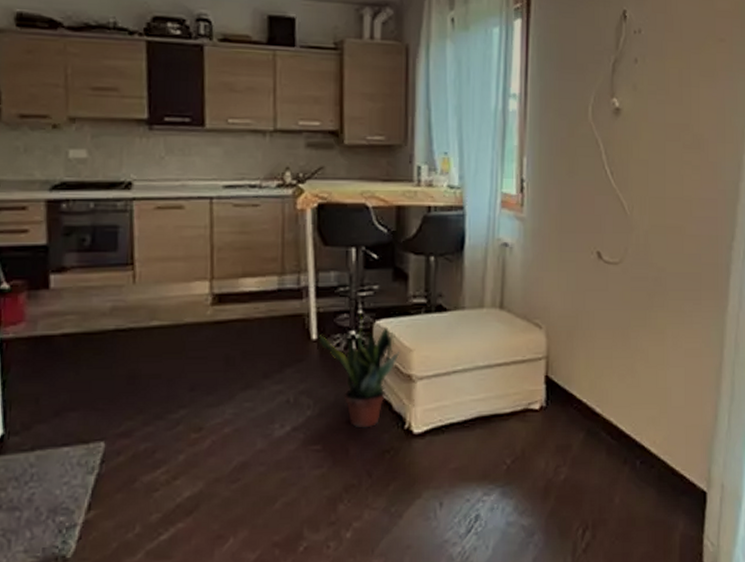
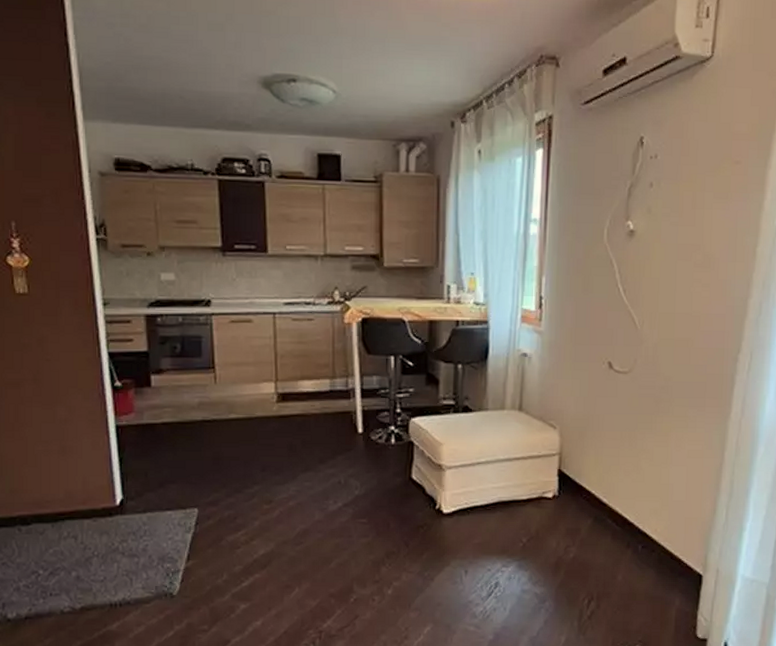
potted plant: present [317,311,400,428] -> none [363,410,432,507]

